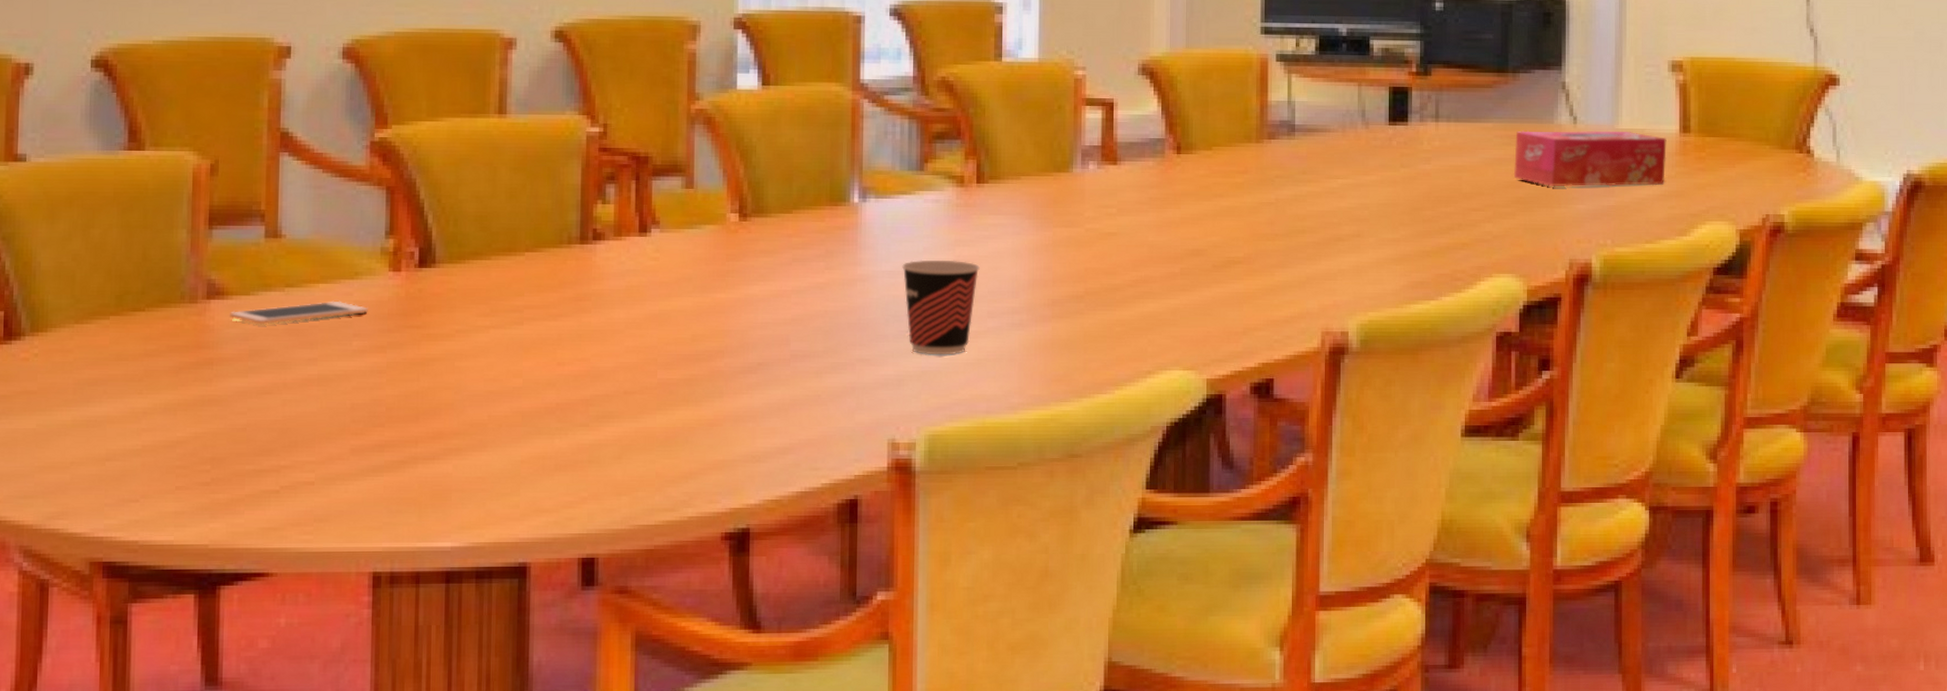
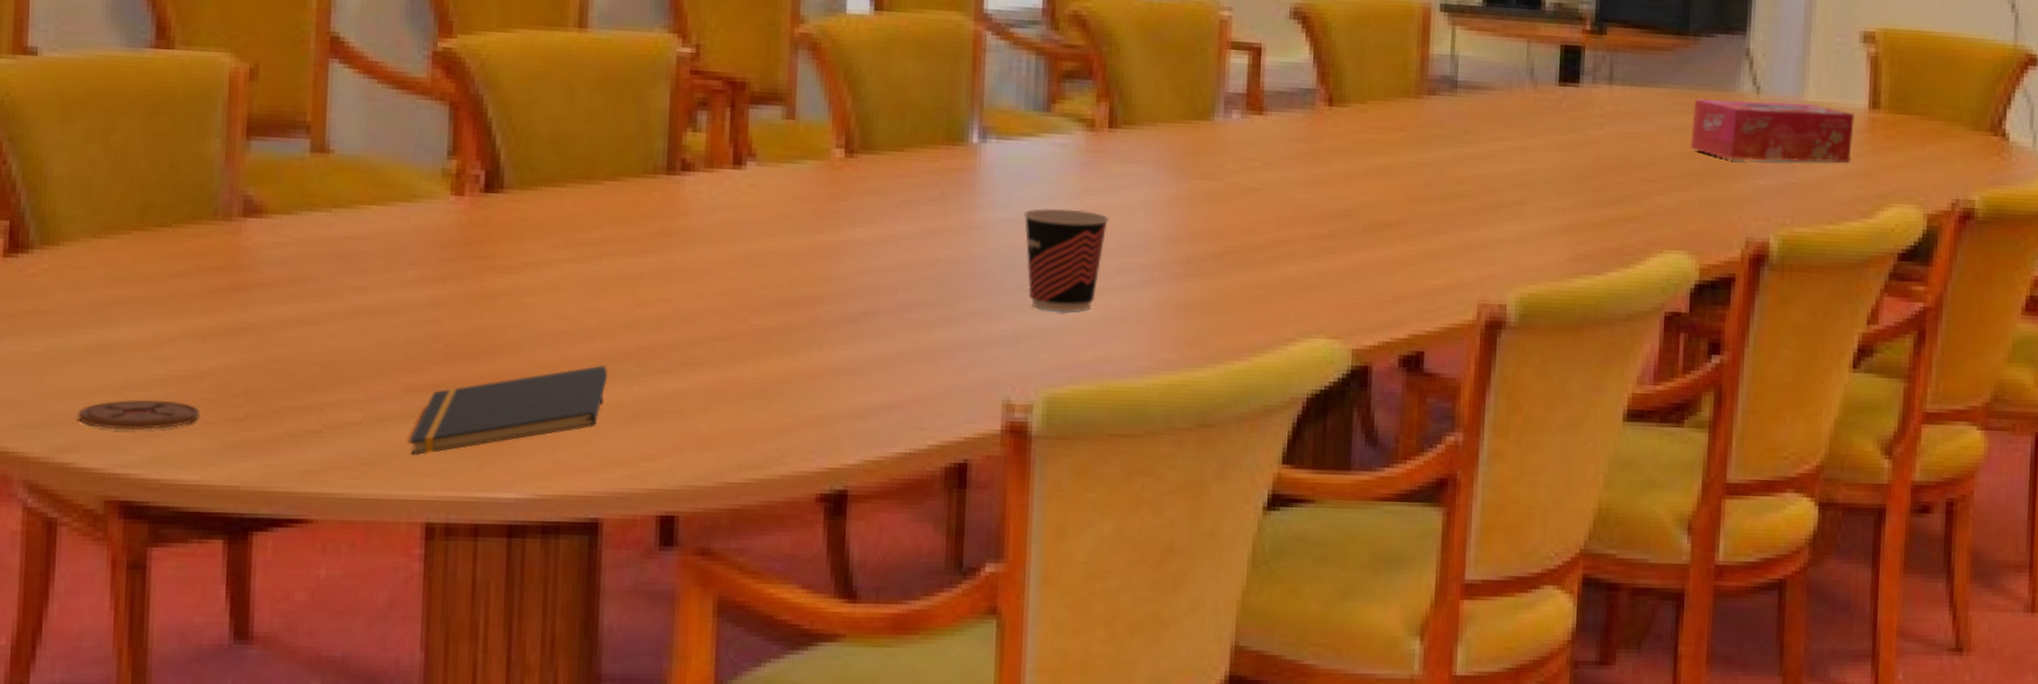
coaster: none [65,468,173,497] -> present [77,399,201,431]
cell phone: present [230,300,368,325] -> none [269,224,426,248]
notepad: none [356,421,532,511] -> present [408,365,608,456]

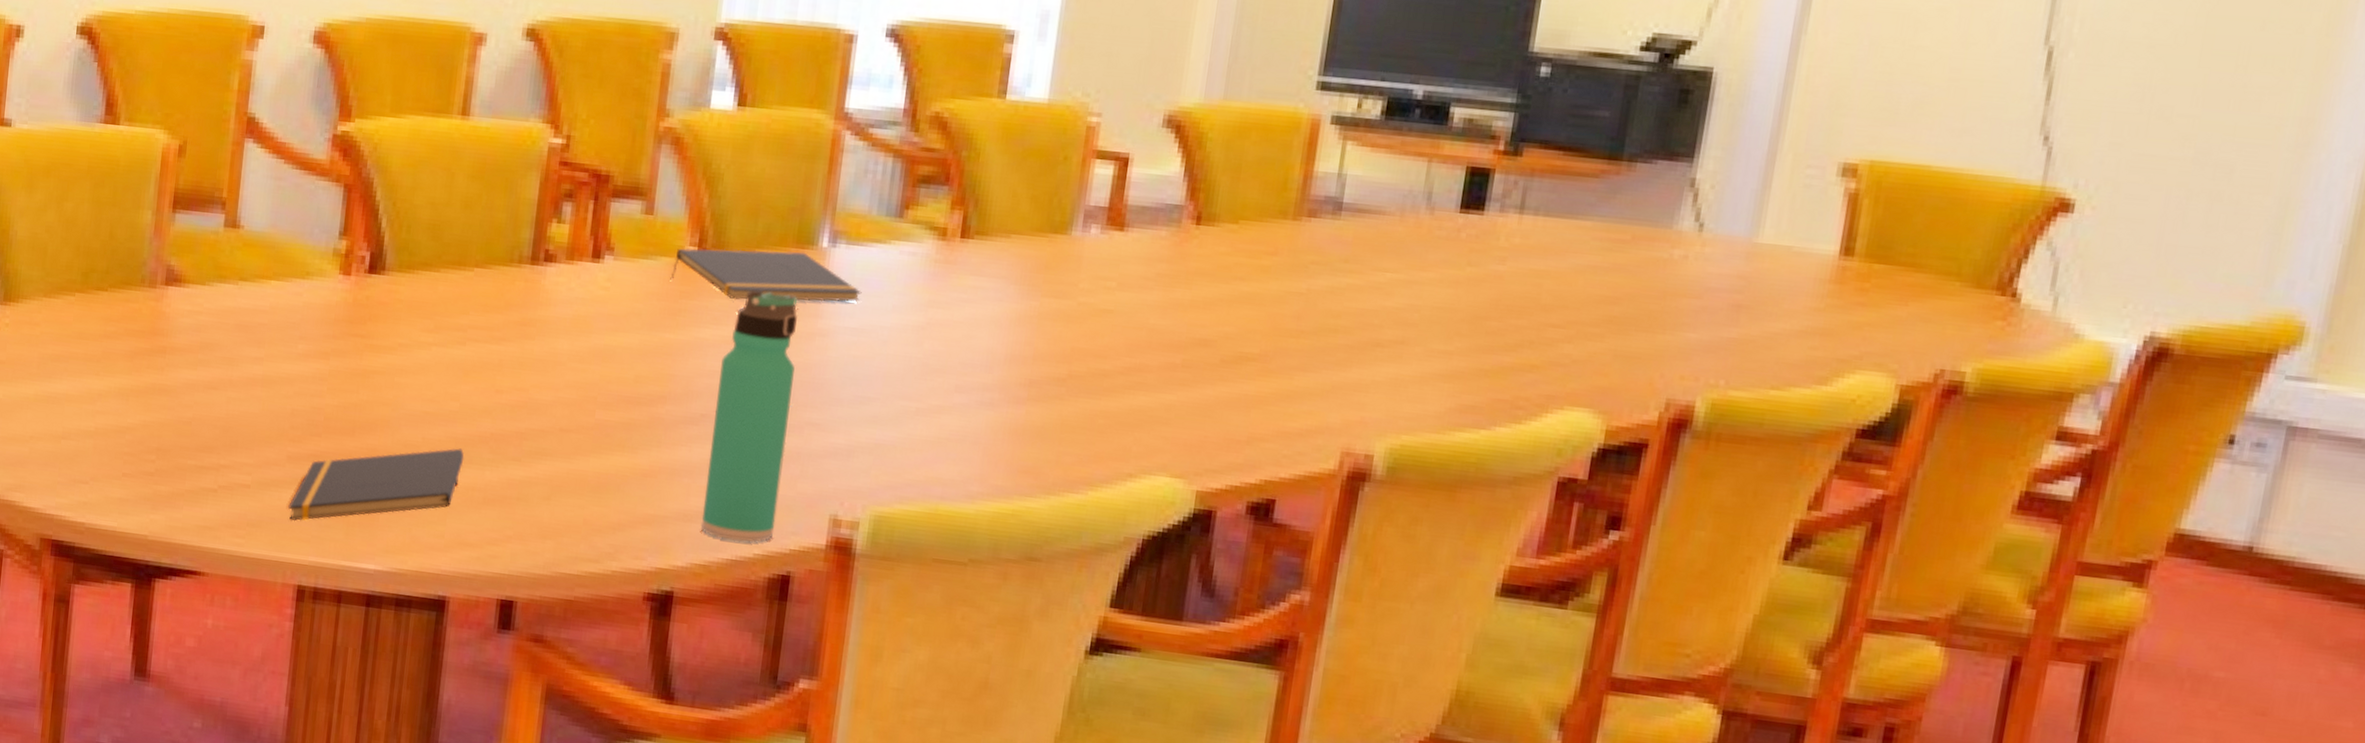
coaster: present [77,399,201,431] -> none [23,448,120,477]
notepad: none [818,148,1016,199] -> present [670,248,862,302]
thermos bottle: none [870,187,955,435] -> present [700,290,797,543]
cup: present [1024,208,1109,313] -> none [865,318,953,430]
tissue box: present [1690,98,1855,164] -> none [1609,234,1820,319]

